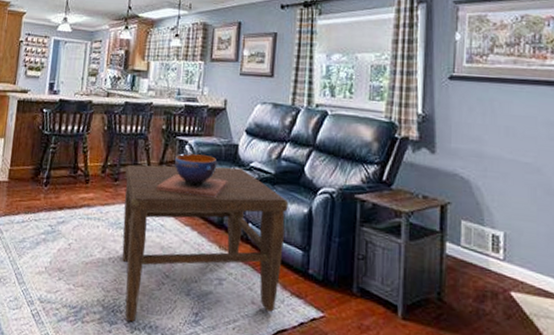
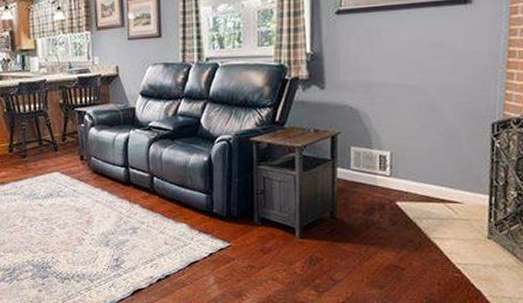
coffee table: present [122,164,289,322] -> none [31,129,189,274]
decorative bowl: present [156,154,228,199] -> none [63,122,130,161]

